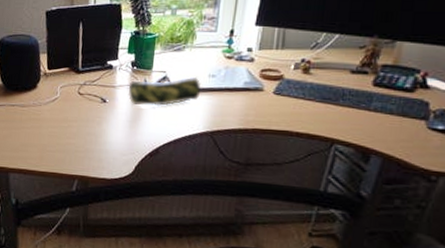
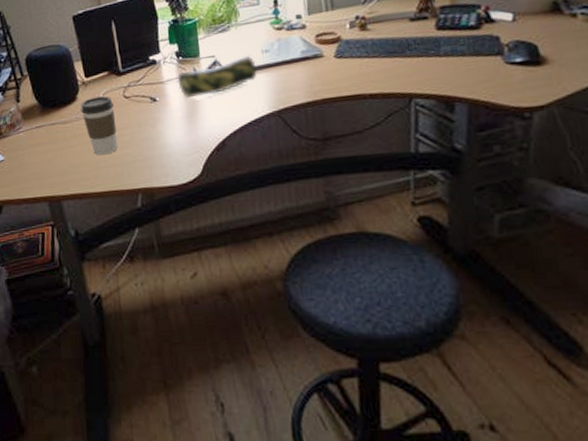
coffee cup: none [39,88,69,141] -> present [80,96,118,155]

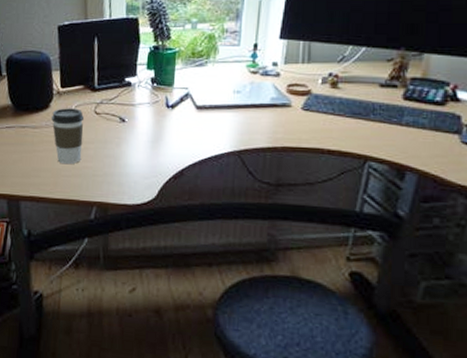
pencil case: present [178,55,257,98] -> none [149,93,226,125]

